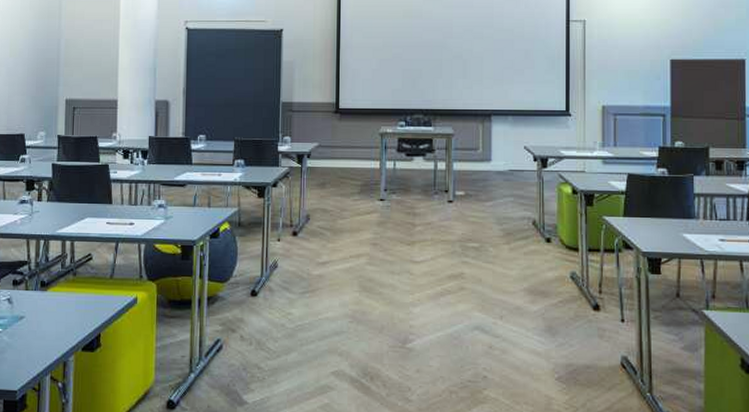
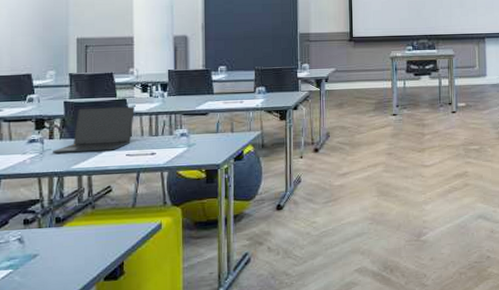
laptop: none [41,171,116,217] -> present [53,106,135,154]

